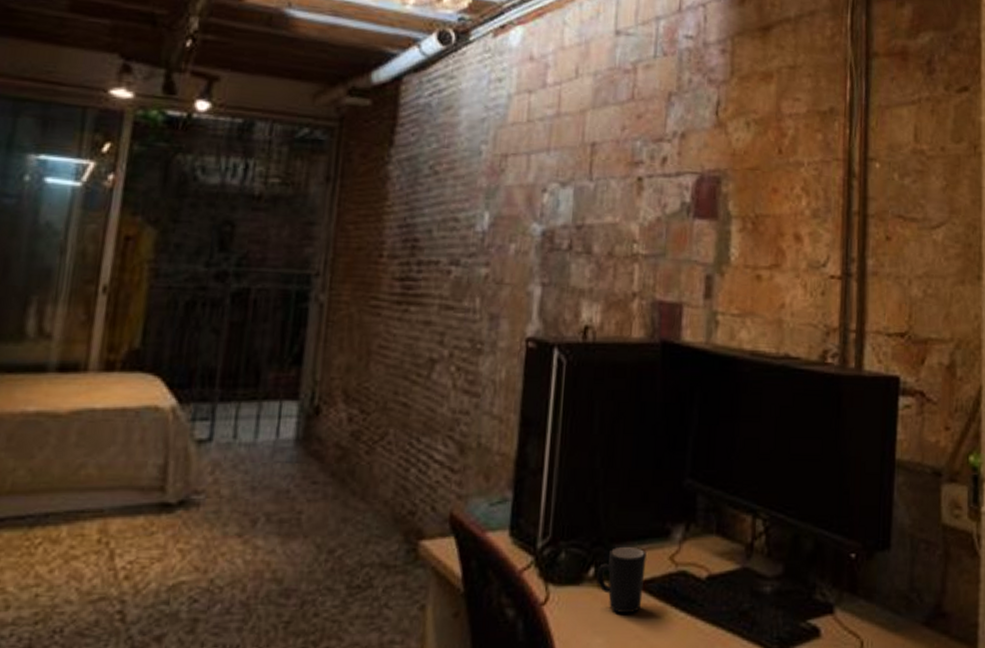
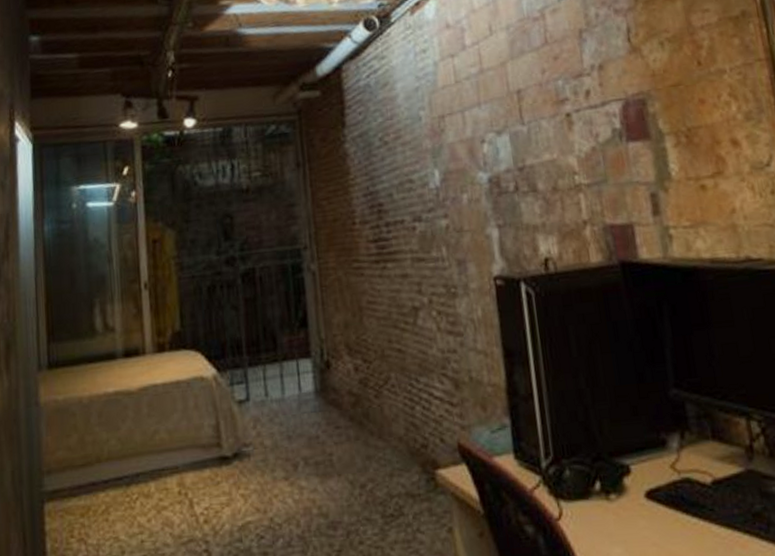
mug: present [597,546,647,614] -> none [603,458,652,524]

